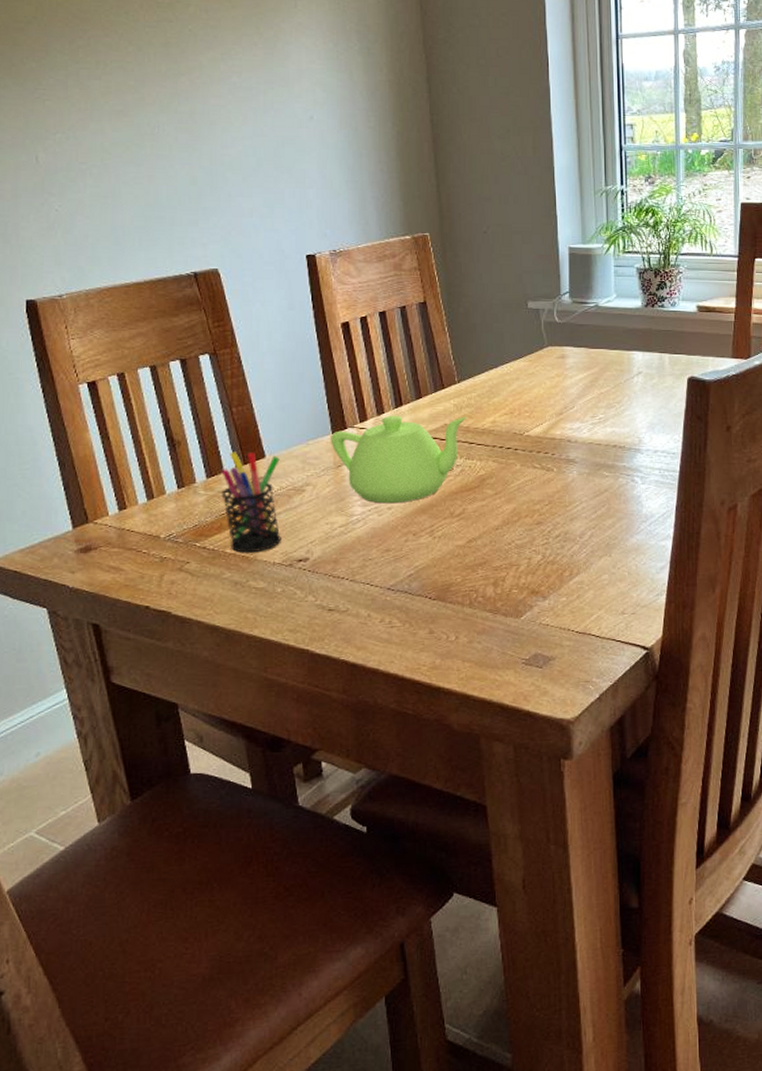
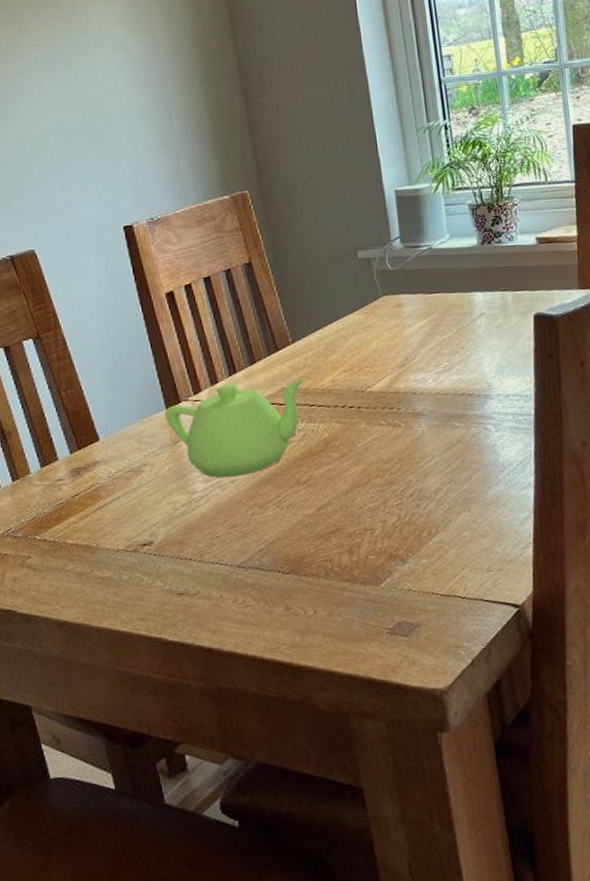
pen holder: present [221,452,281,553] -> none [56,435,123,542]

